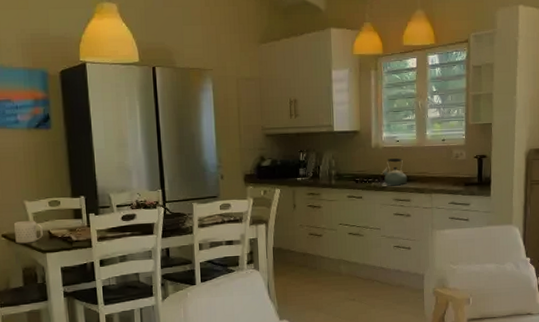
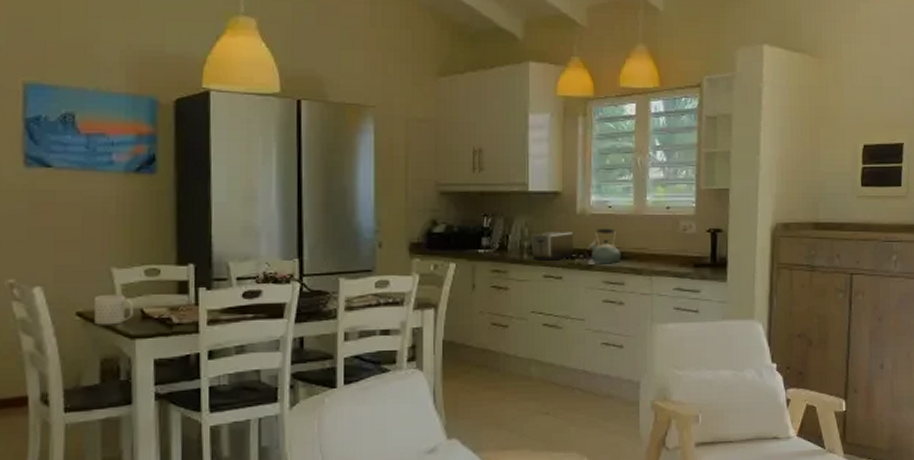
toaster: none [337,161,371,185] -> present [531,230,575,261]

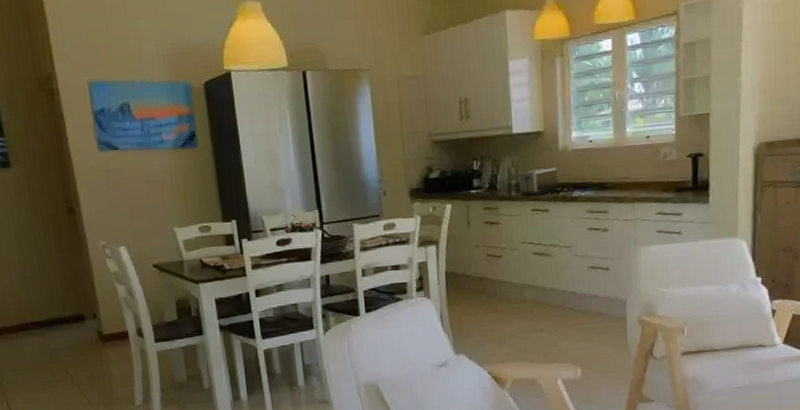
mug: present [93,294,133,325] -> none [164,248,195,274]
kettle: present [588,229,622,264] -> none [572,162,604,196]

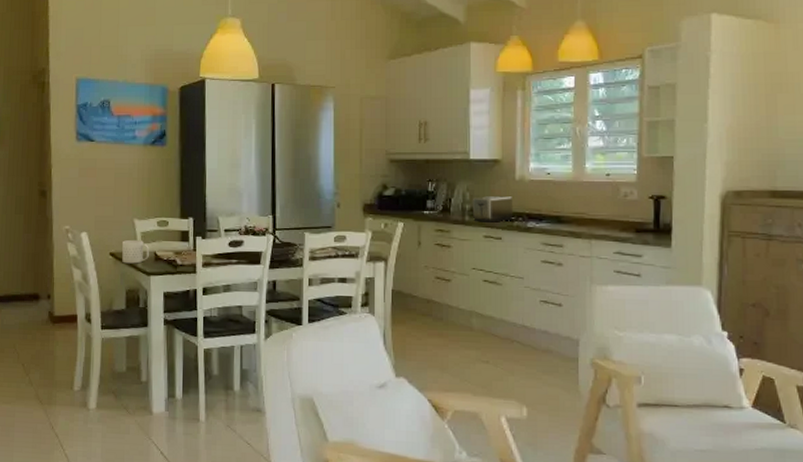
mug: none [164,248,195,274] -> present [121,239,149,264]

